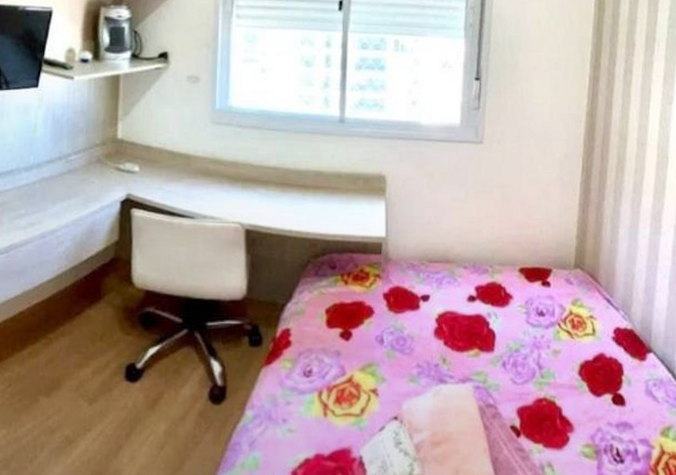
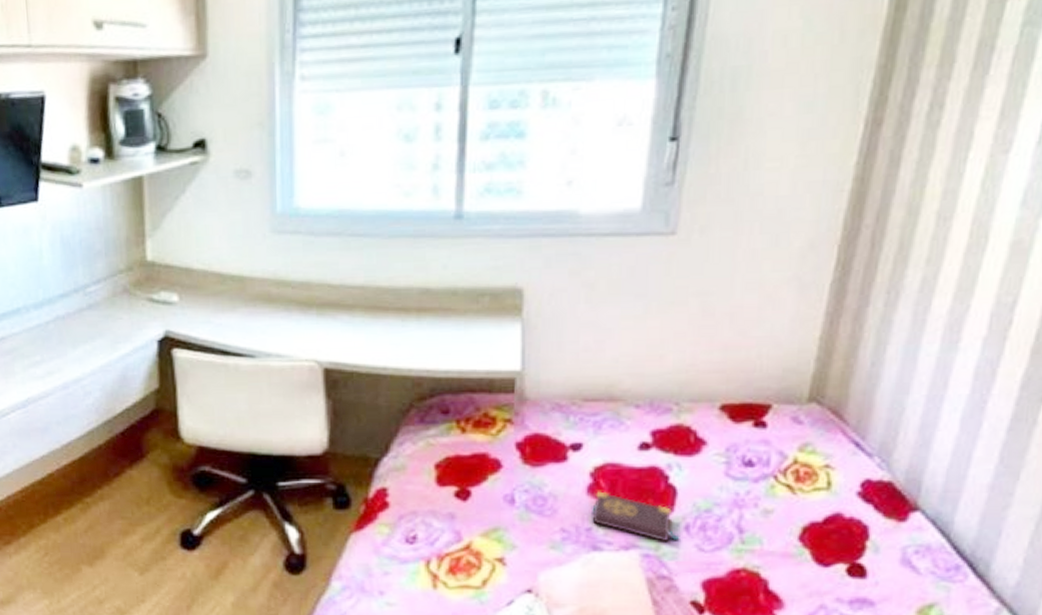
book: none [438,334,500,377] -> present [592,491,680,543]

